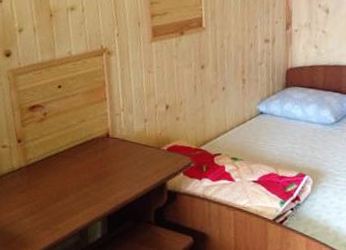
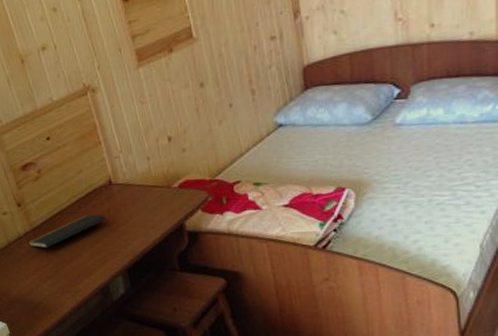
notepad: none [21,160,100,186] -> present [29,214,110,249]

